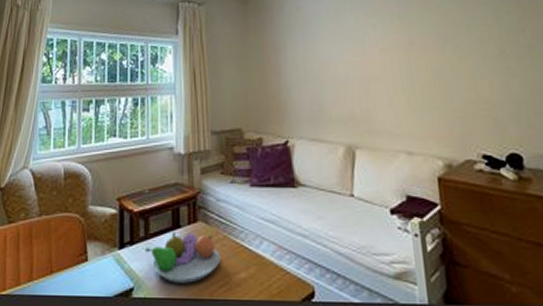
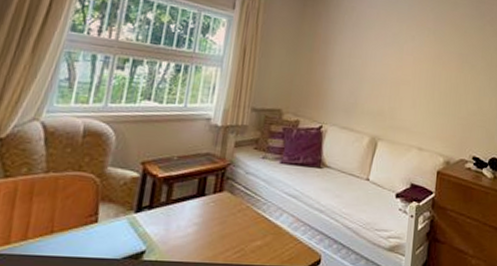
fruit bowl: present [144,230,220,283] -> none [163,198,240,248]

